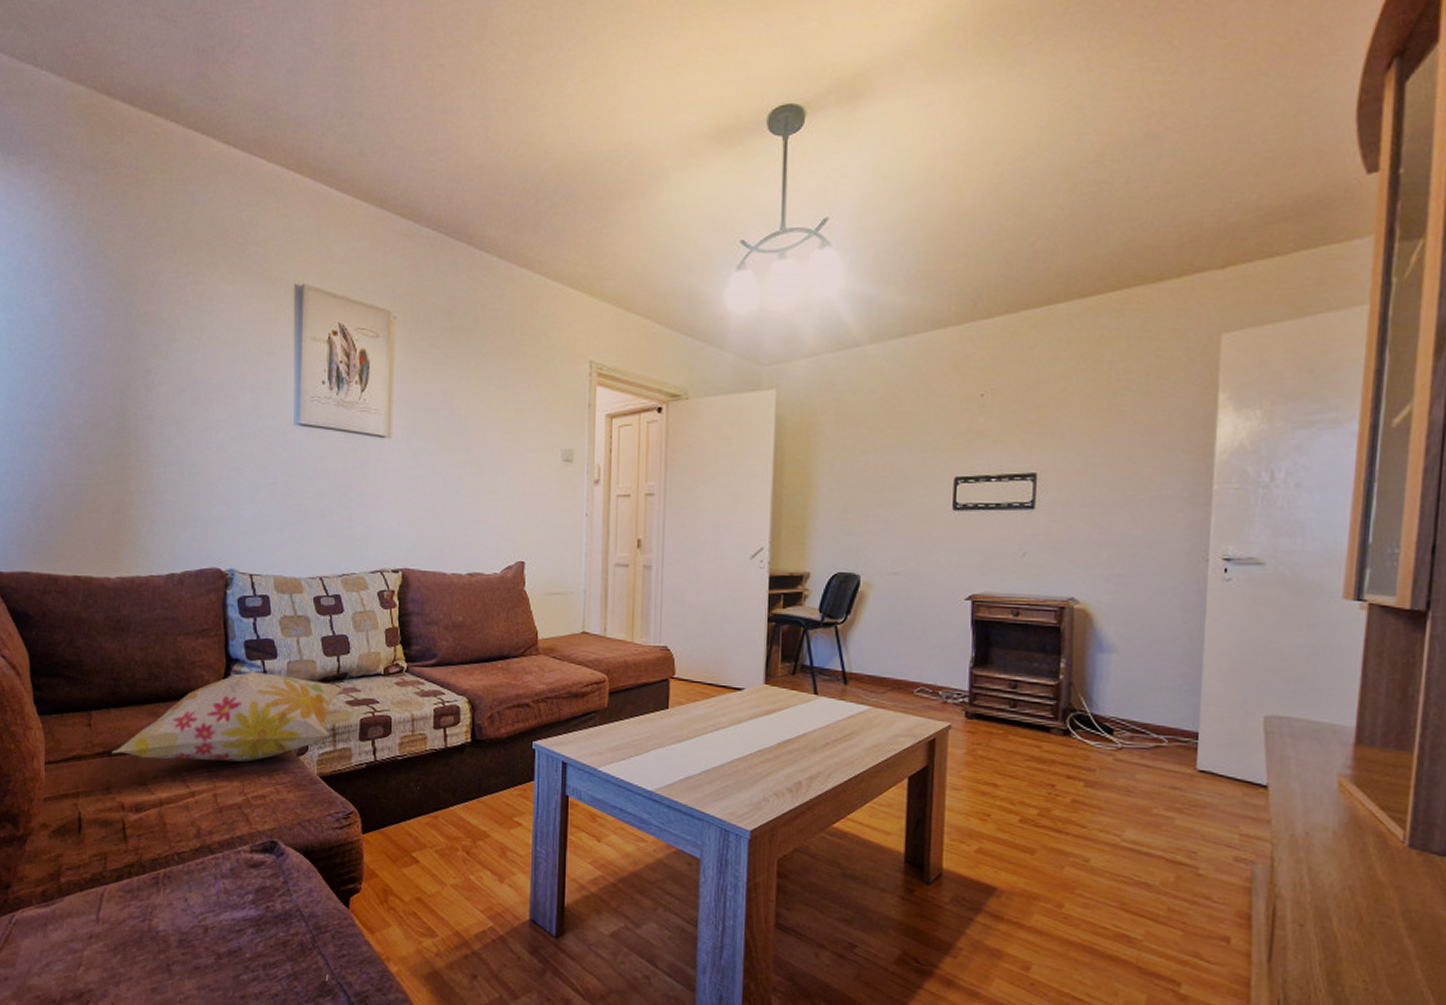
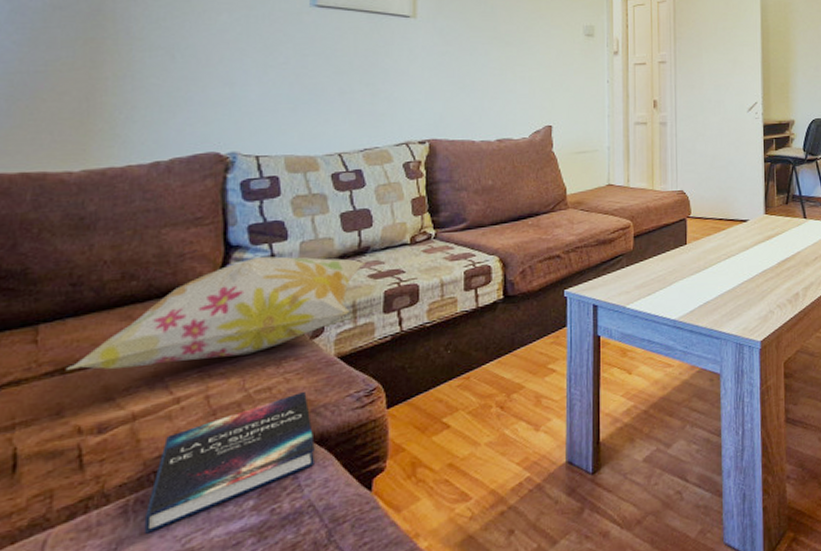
hardback book: none [171,803,301,905] -> present [144,391,315,534]

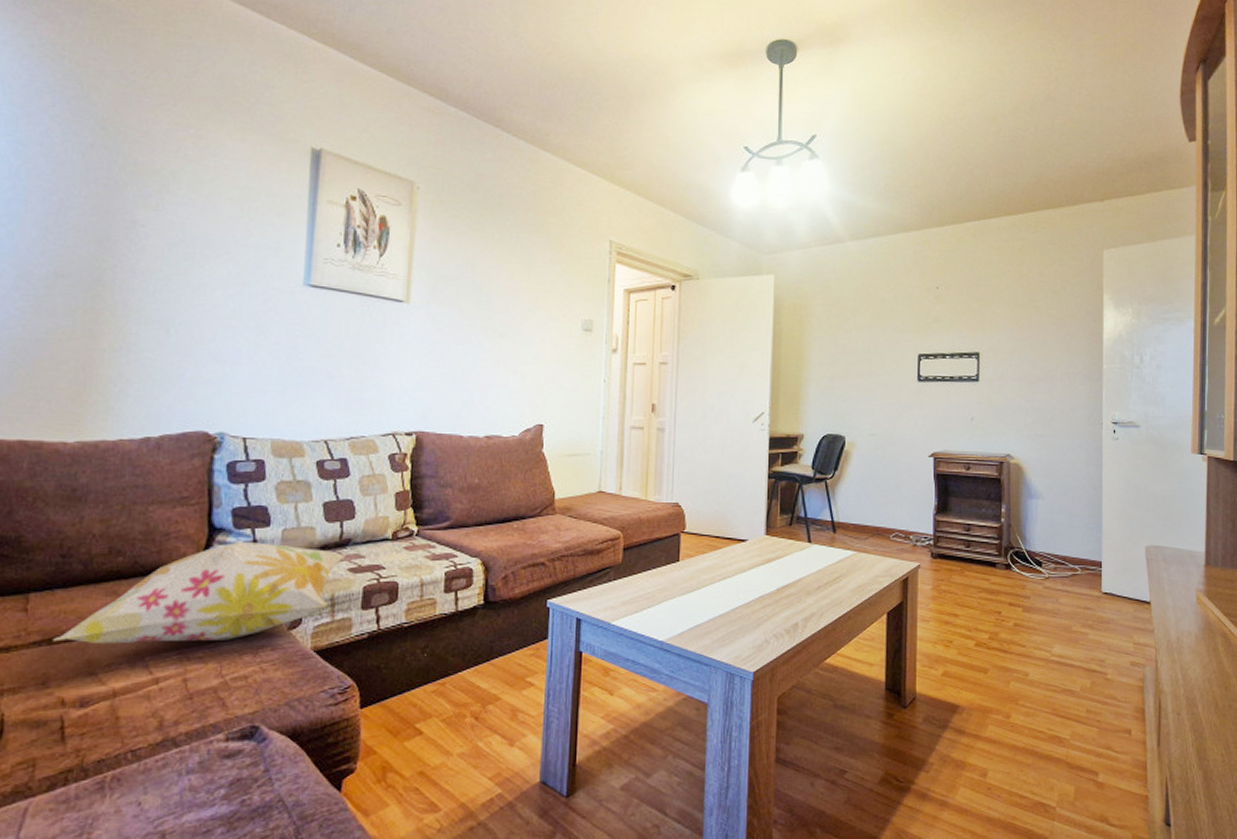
hardback book: present [144,391,315,534] -> none [118,682,287,812]

